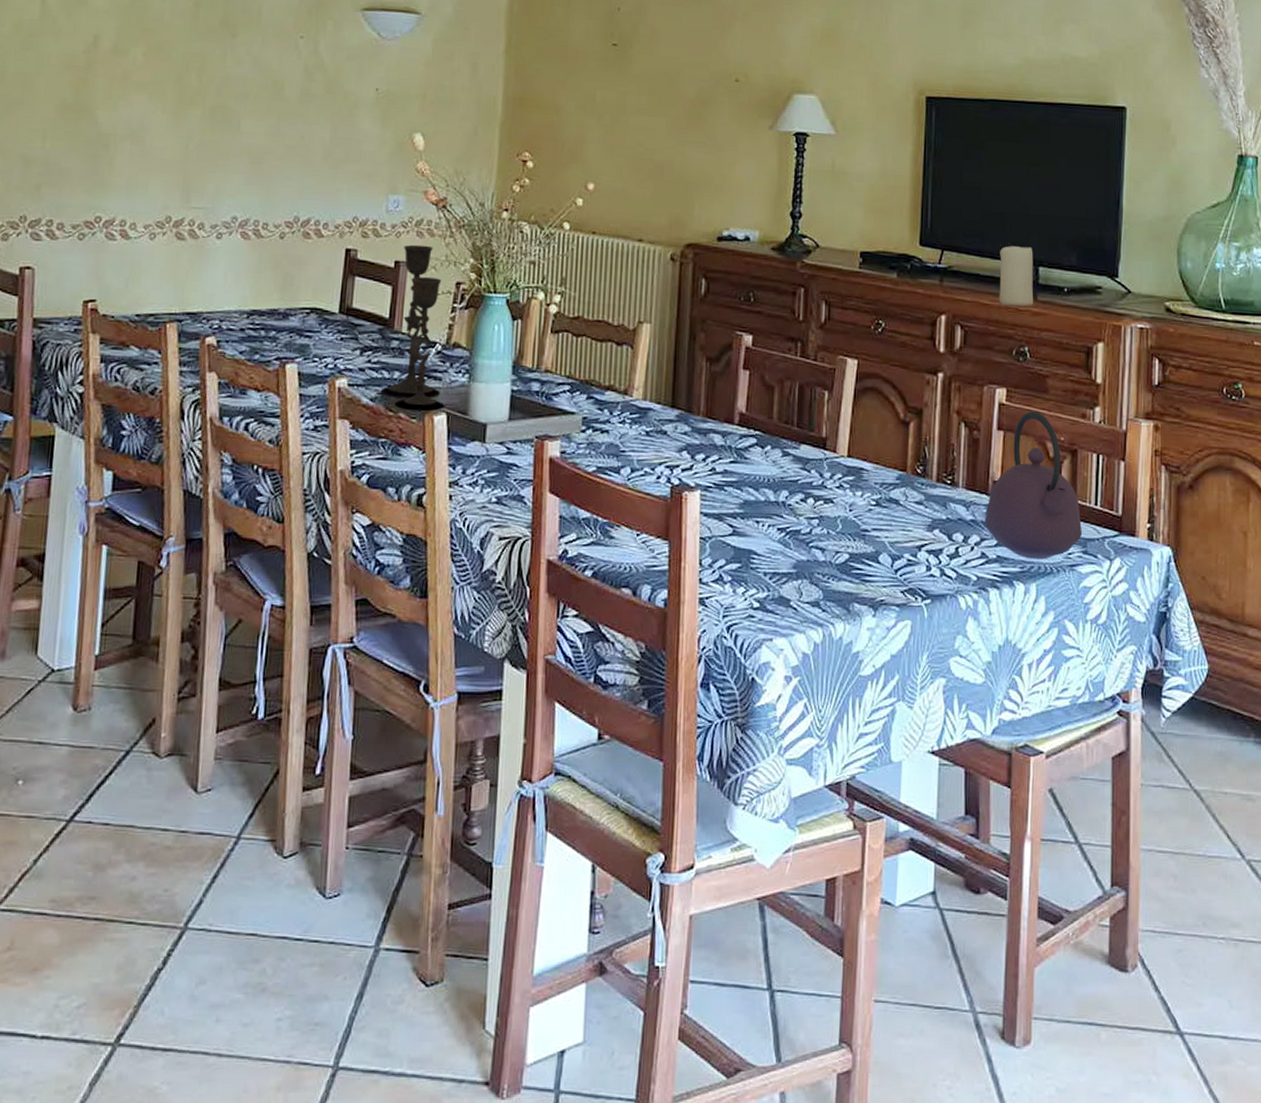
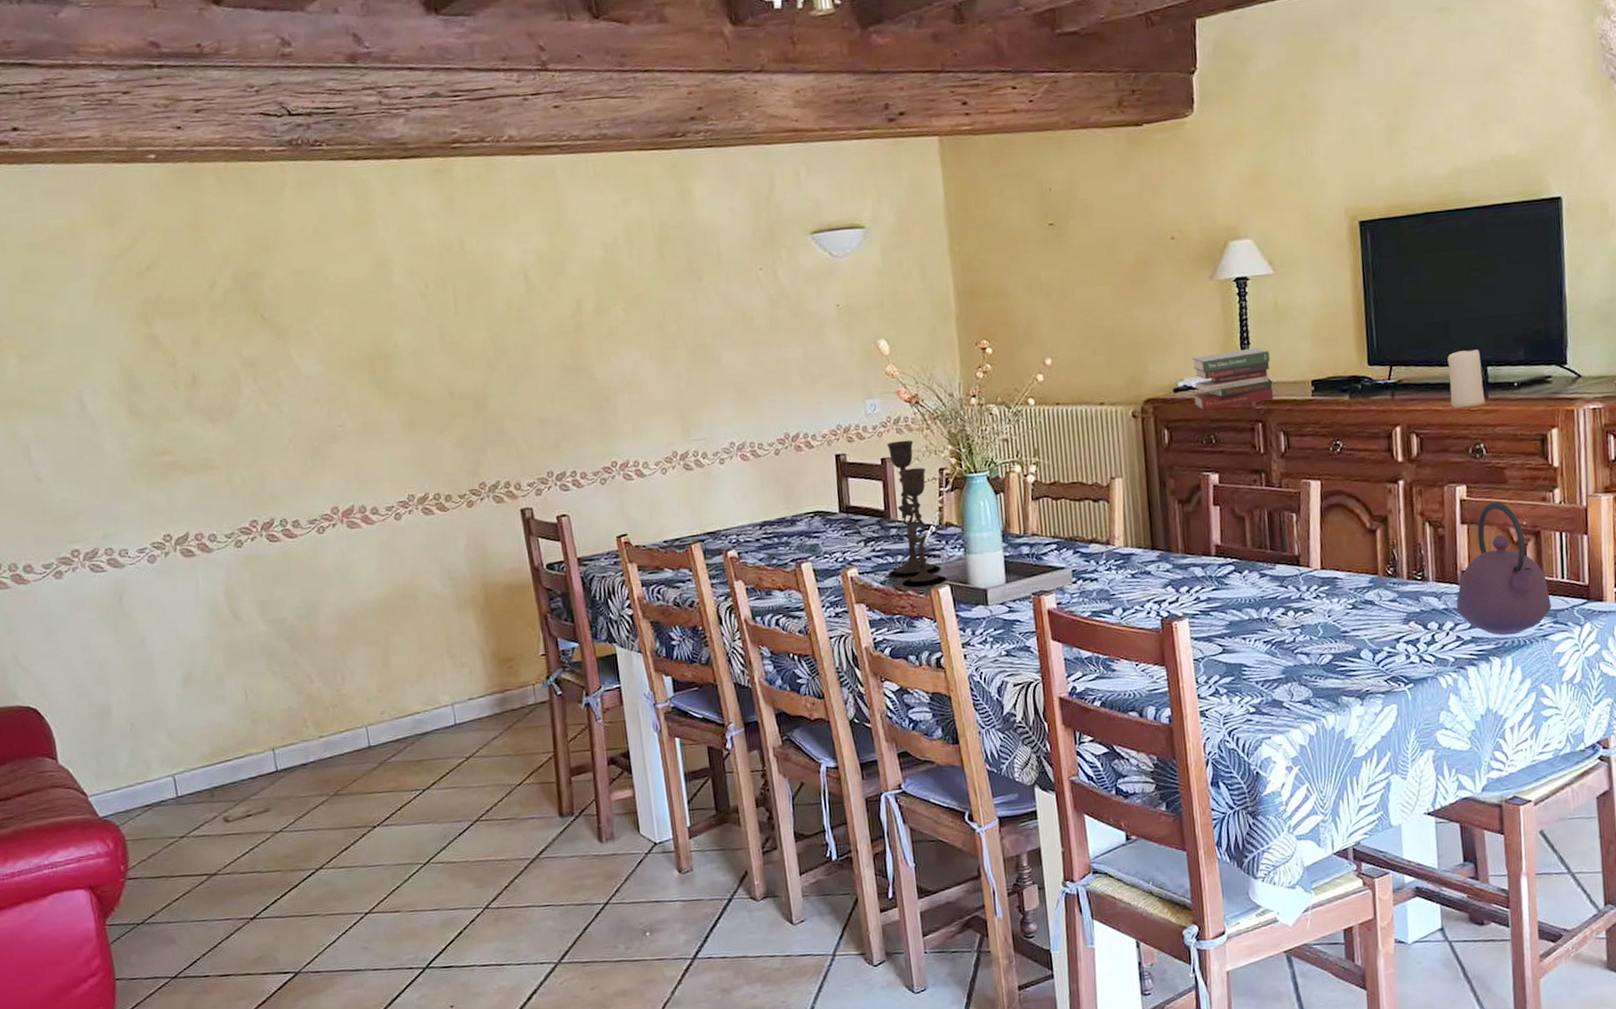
books: none [737,207,820,266] -> present [1192,347,1274,411]

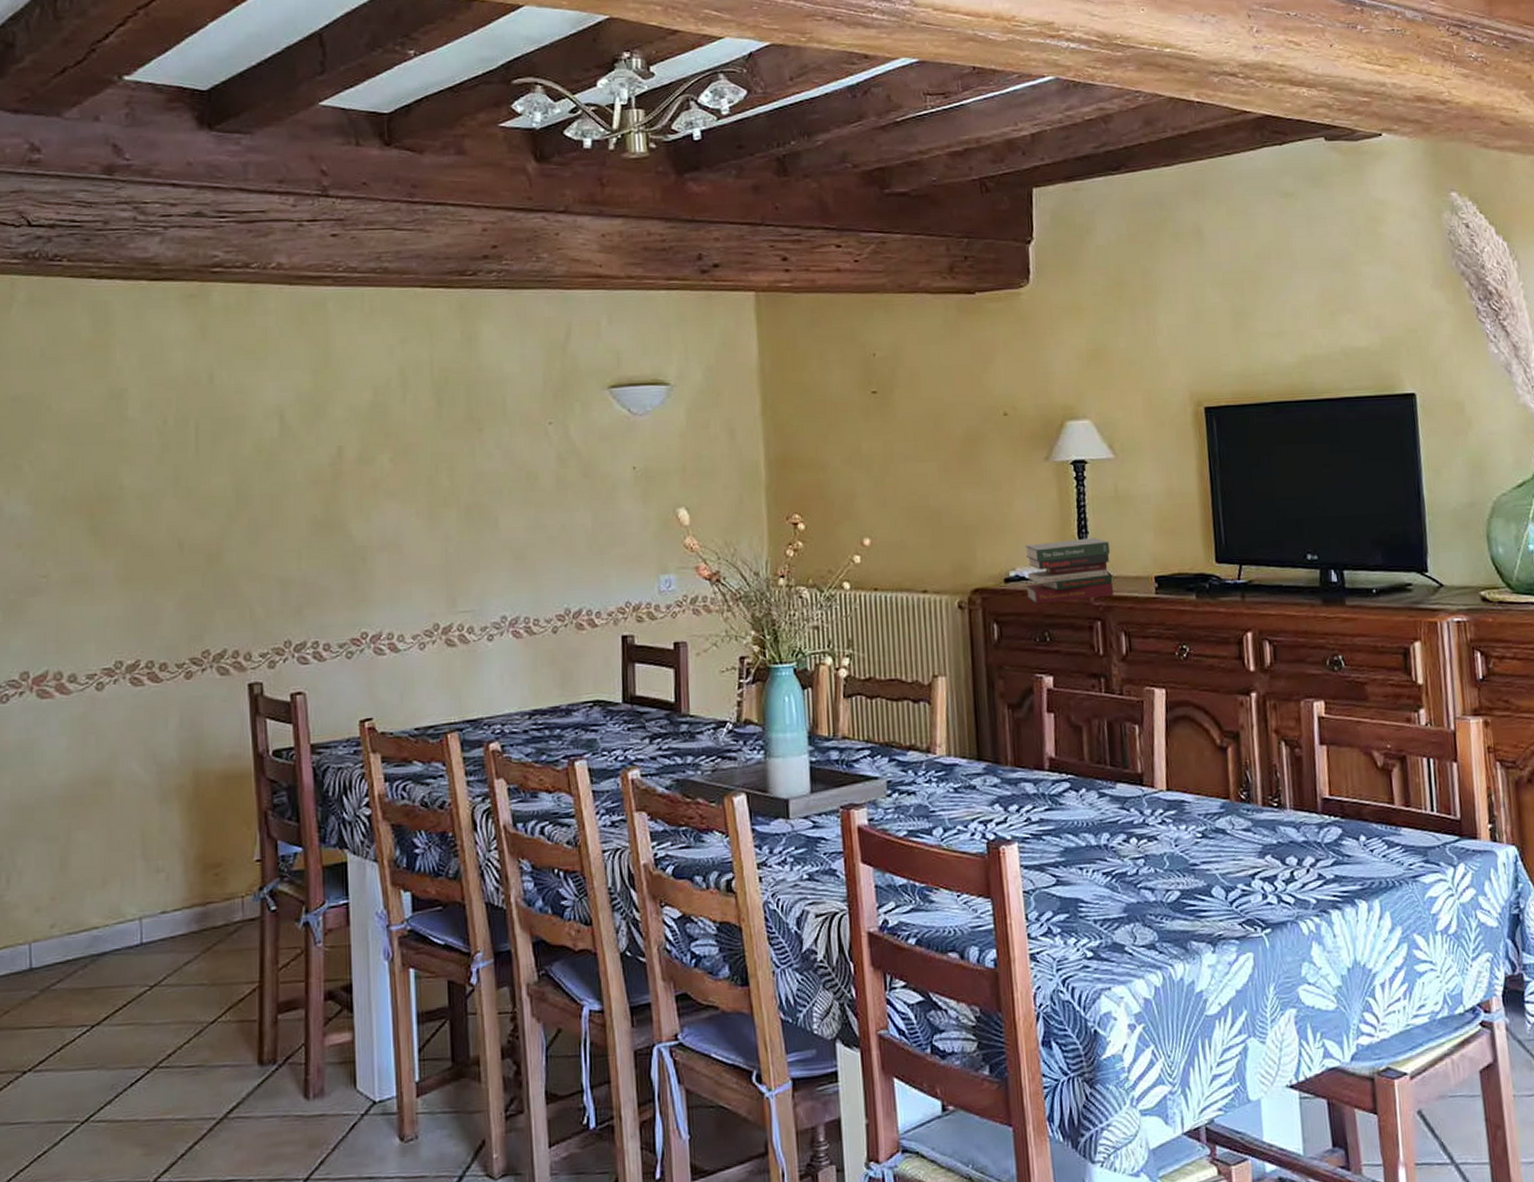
candlestick: present [887,439,947,588] -> none [675,622,743,796]
candle: present [1447,349,1486,410] -> none [1300,551,1343,616]
teapot: present [1456,501,1551,635] -> none [1316,721,1421,875]

